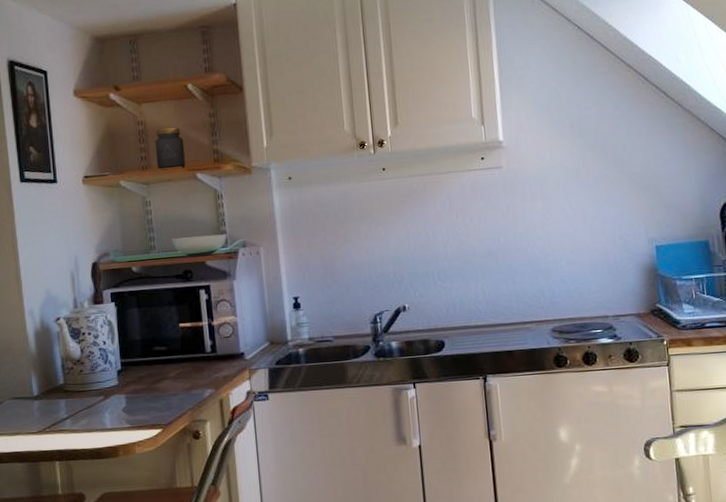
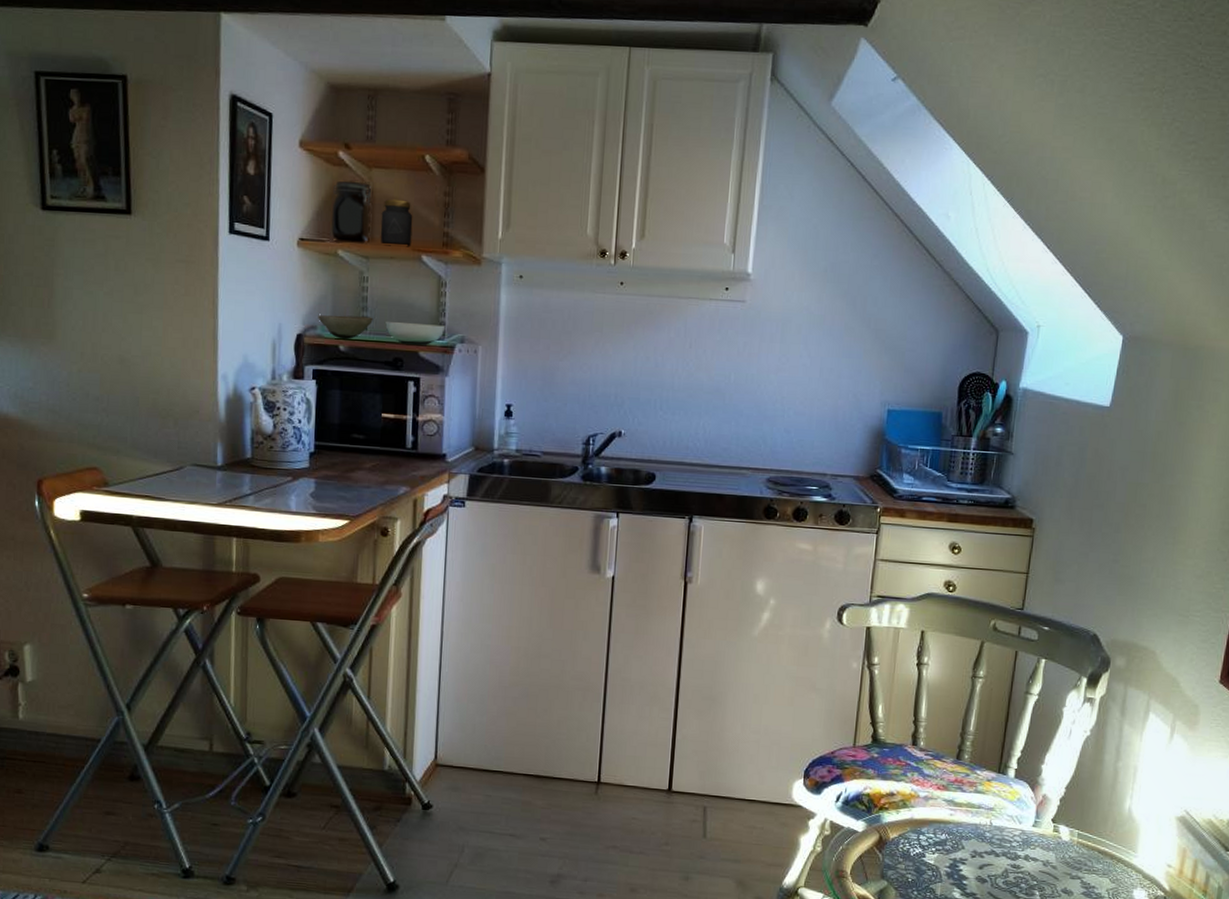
jar: none [109,117,146,174] -> present [331,180,371,245]
bowl: none [109,237,160,262] -> present [318,315,373,340]

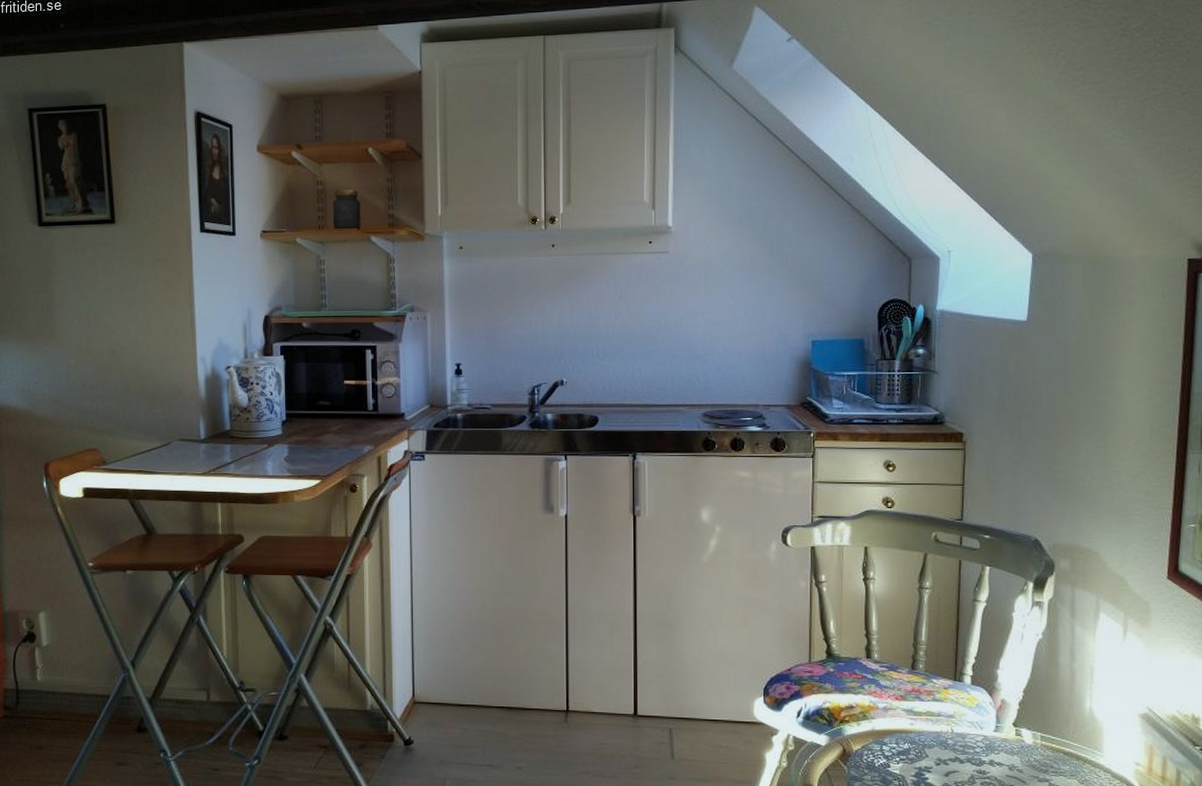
bowl: present [318,315,373,340] -> none [282,295,331,318]
jar: present [331,180,371,245] -> none [289,177,322,232]
bowl: present [384,321,446,346] -> none [341,297,396,318]

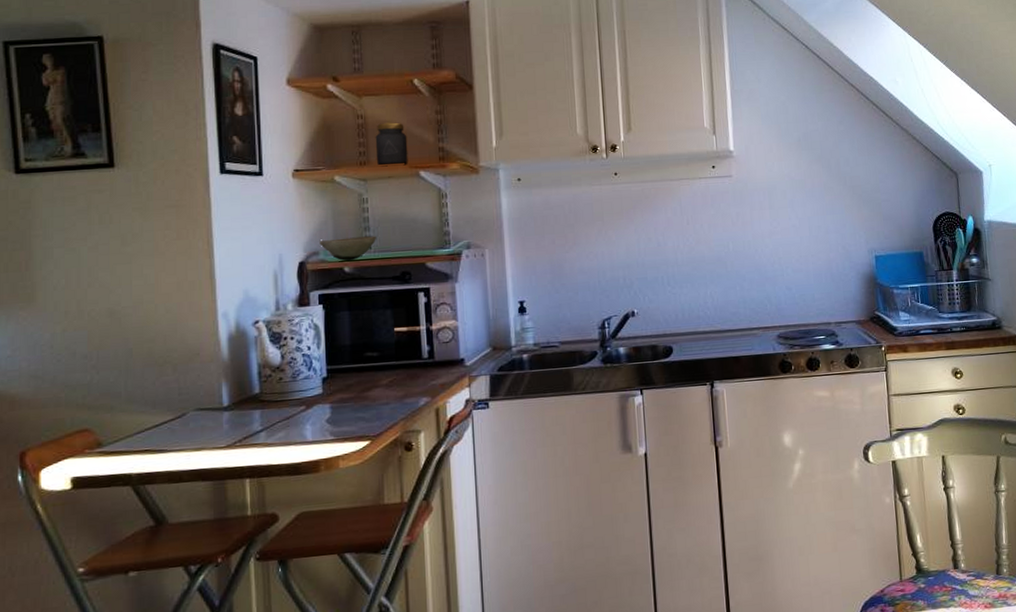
bowl: none [282,295,331,318] -> present [319,236,376,262]

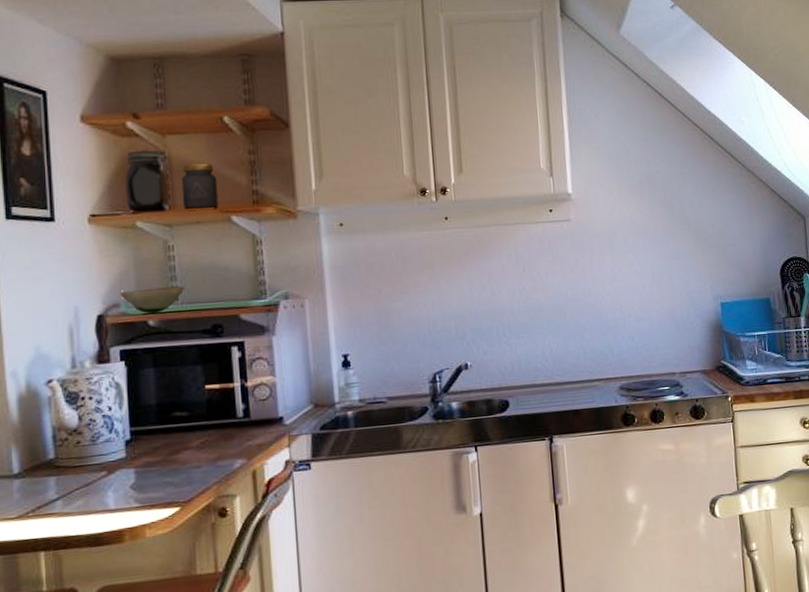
jar: none [325,110,364,169] -> present [124,150,169,214]

